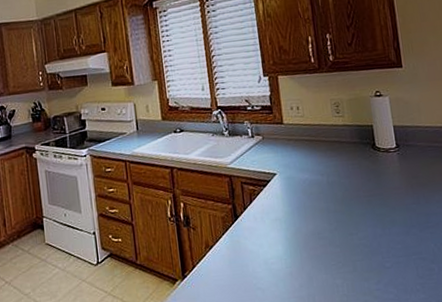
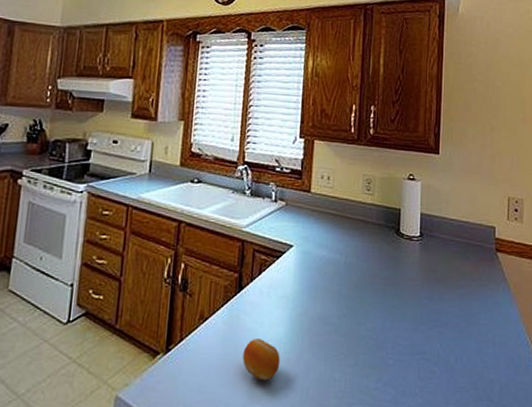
fruit: none [249,258,285,293] -> present [242,339,280,380]

